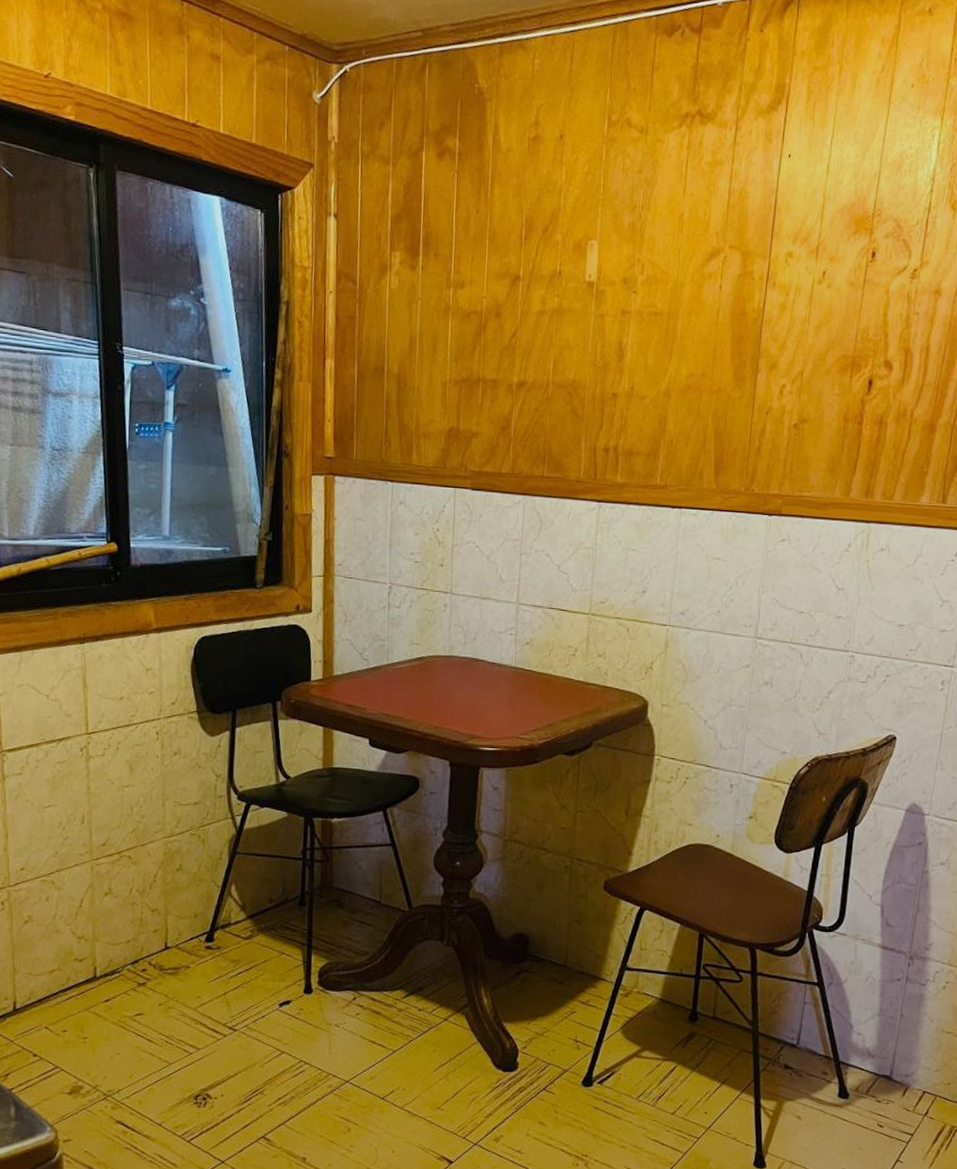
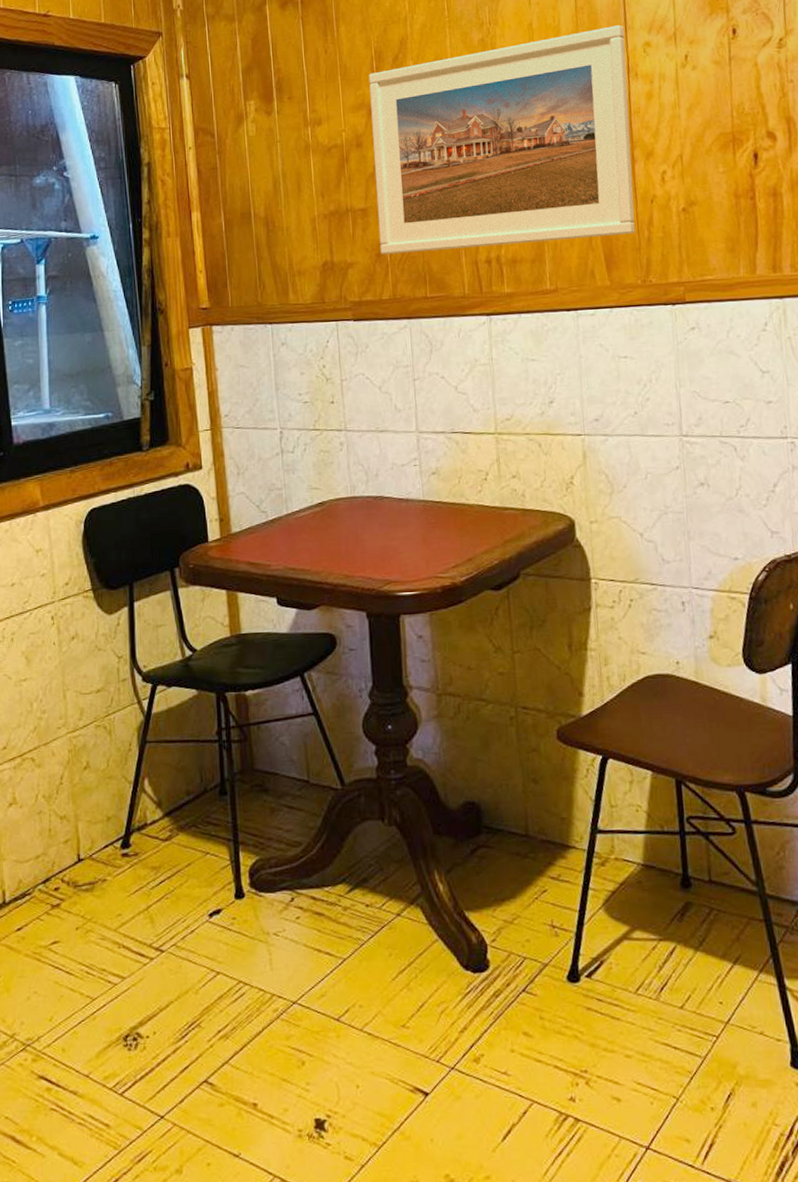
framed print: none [505,230,771,442] -> present [368,25,635,255]

